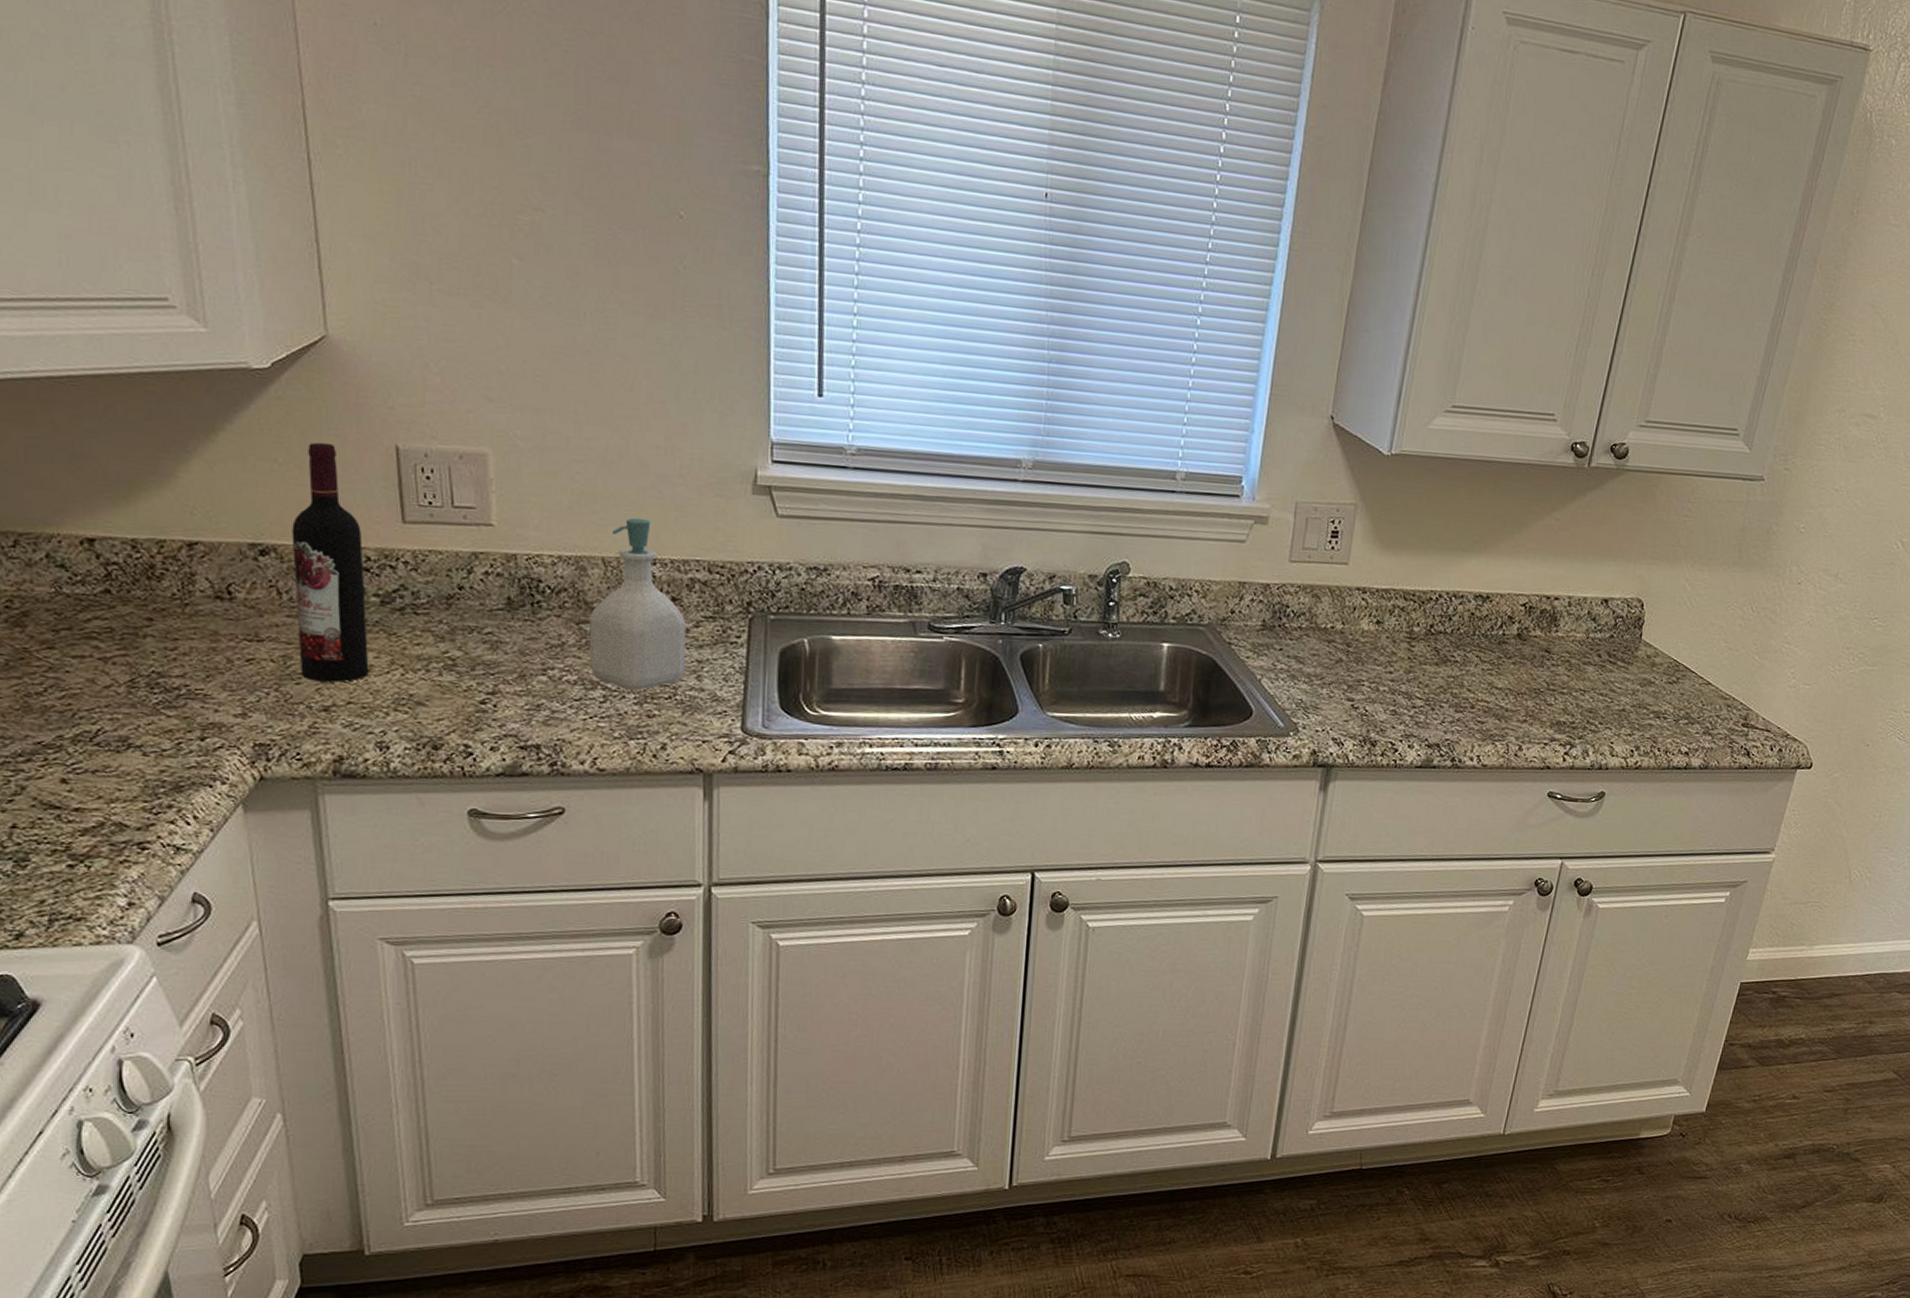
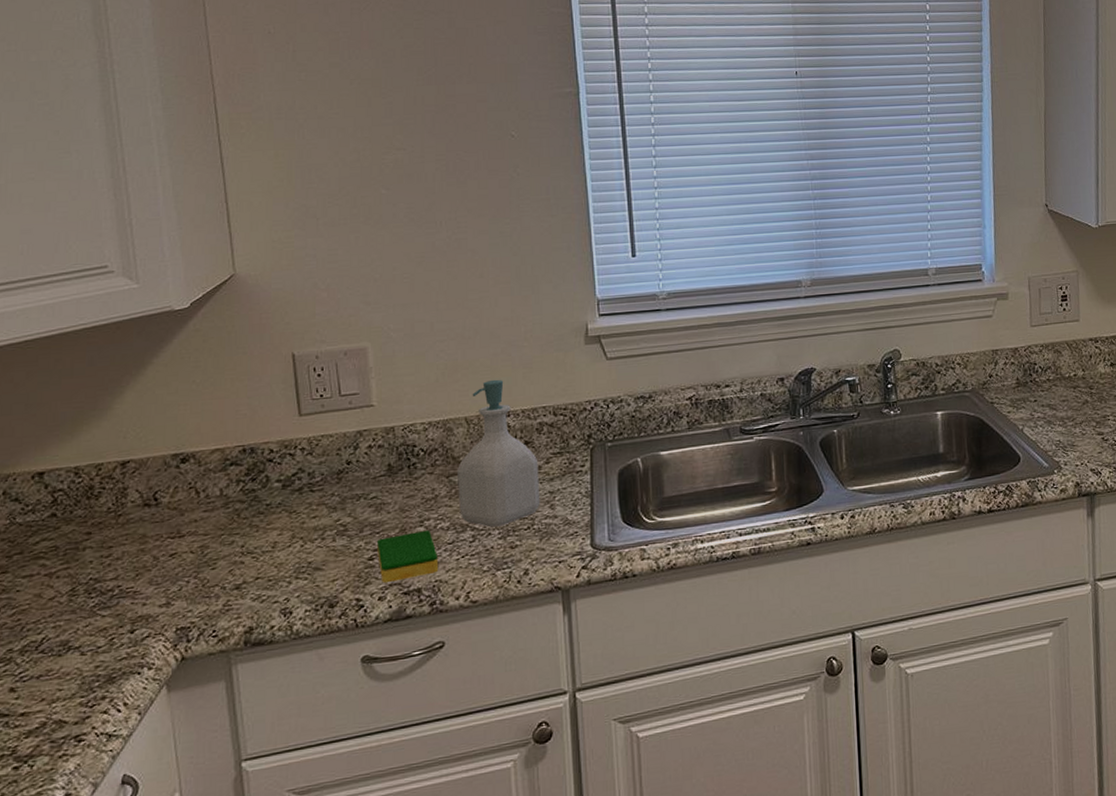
wine bottle: present [292,442,369,683] -> none [207,360,274,564]
dish sponge: none [491,680,562,733] -> present [377,529,439,584]

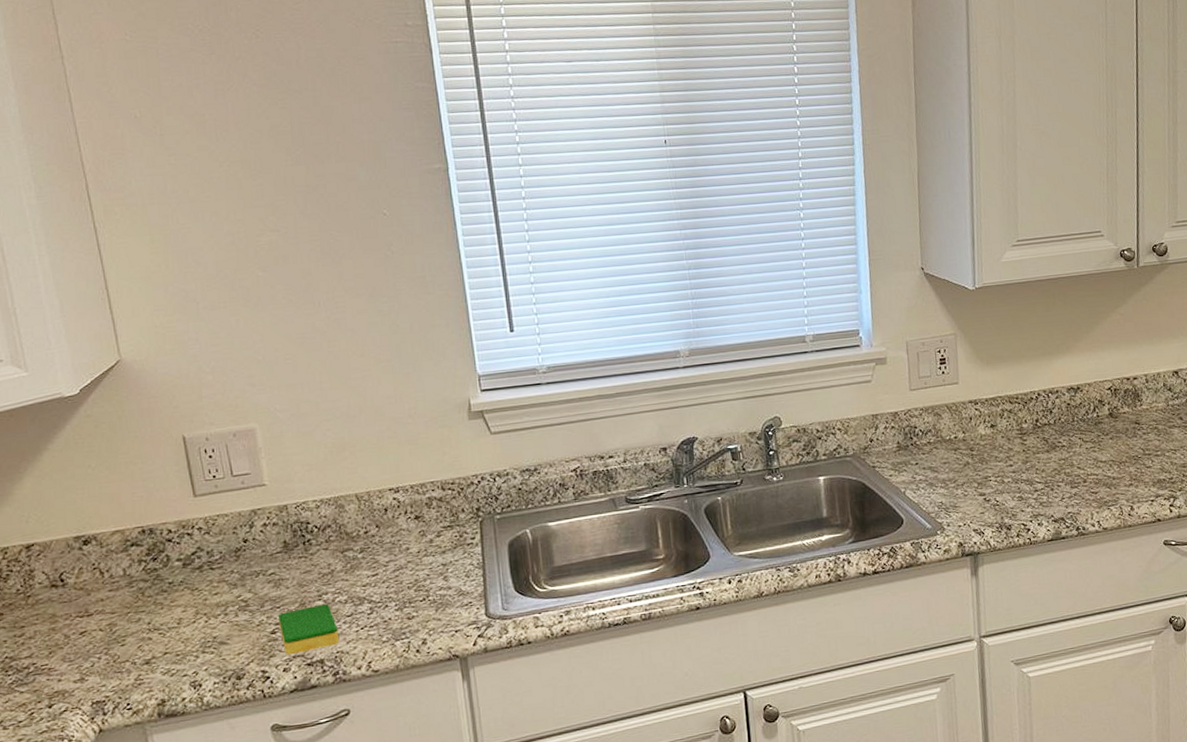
soap bottle: present [458,379,541,527] -> none [351,456,434,600]

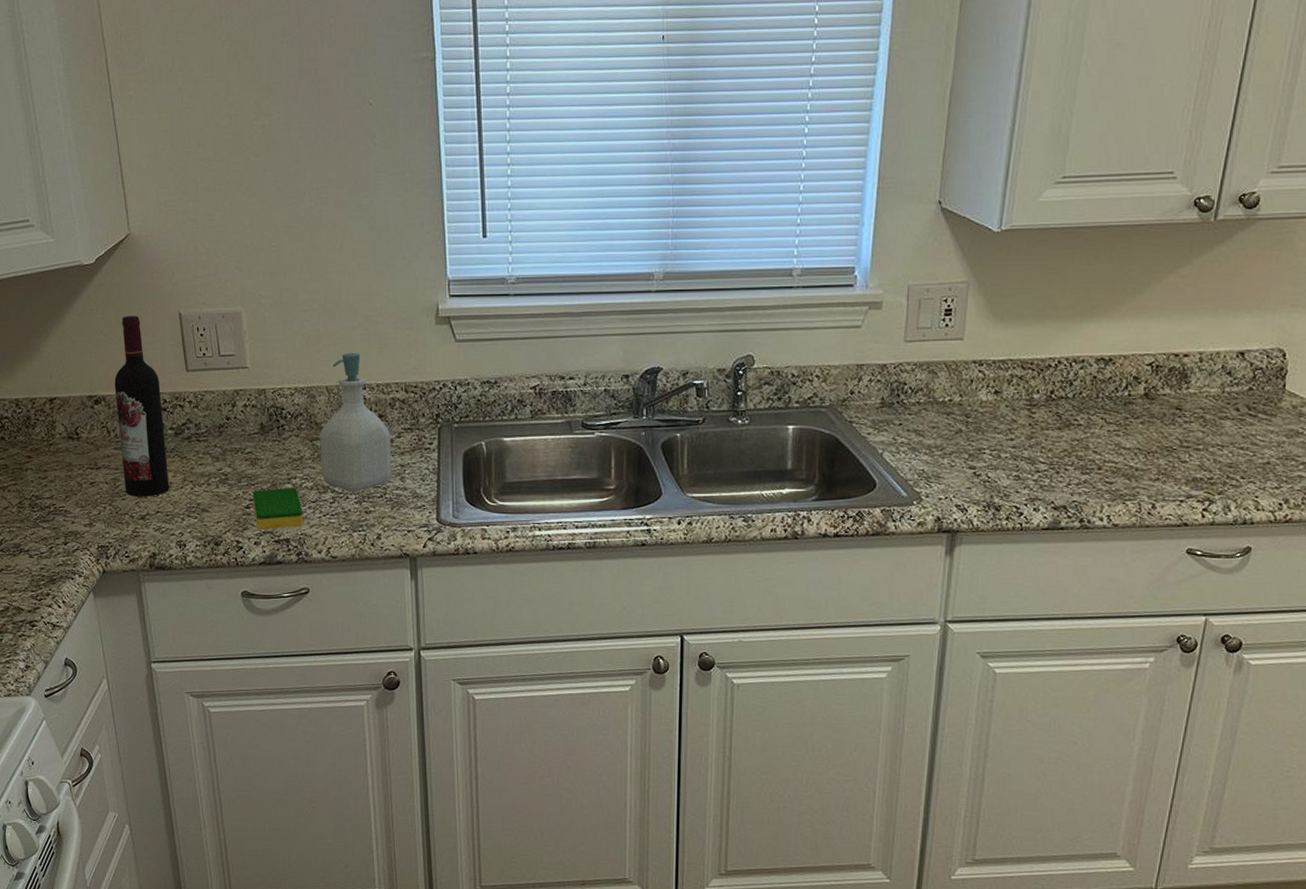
wine bottle: none [107,444,179,641] -> present [114,315,170,497]
soap bottle: none [351,456,434,600] -> present [320,352,392,492]

